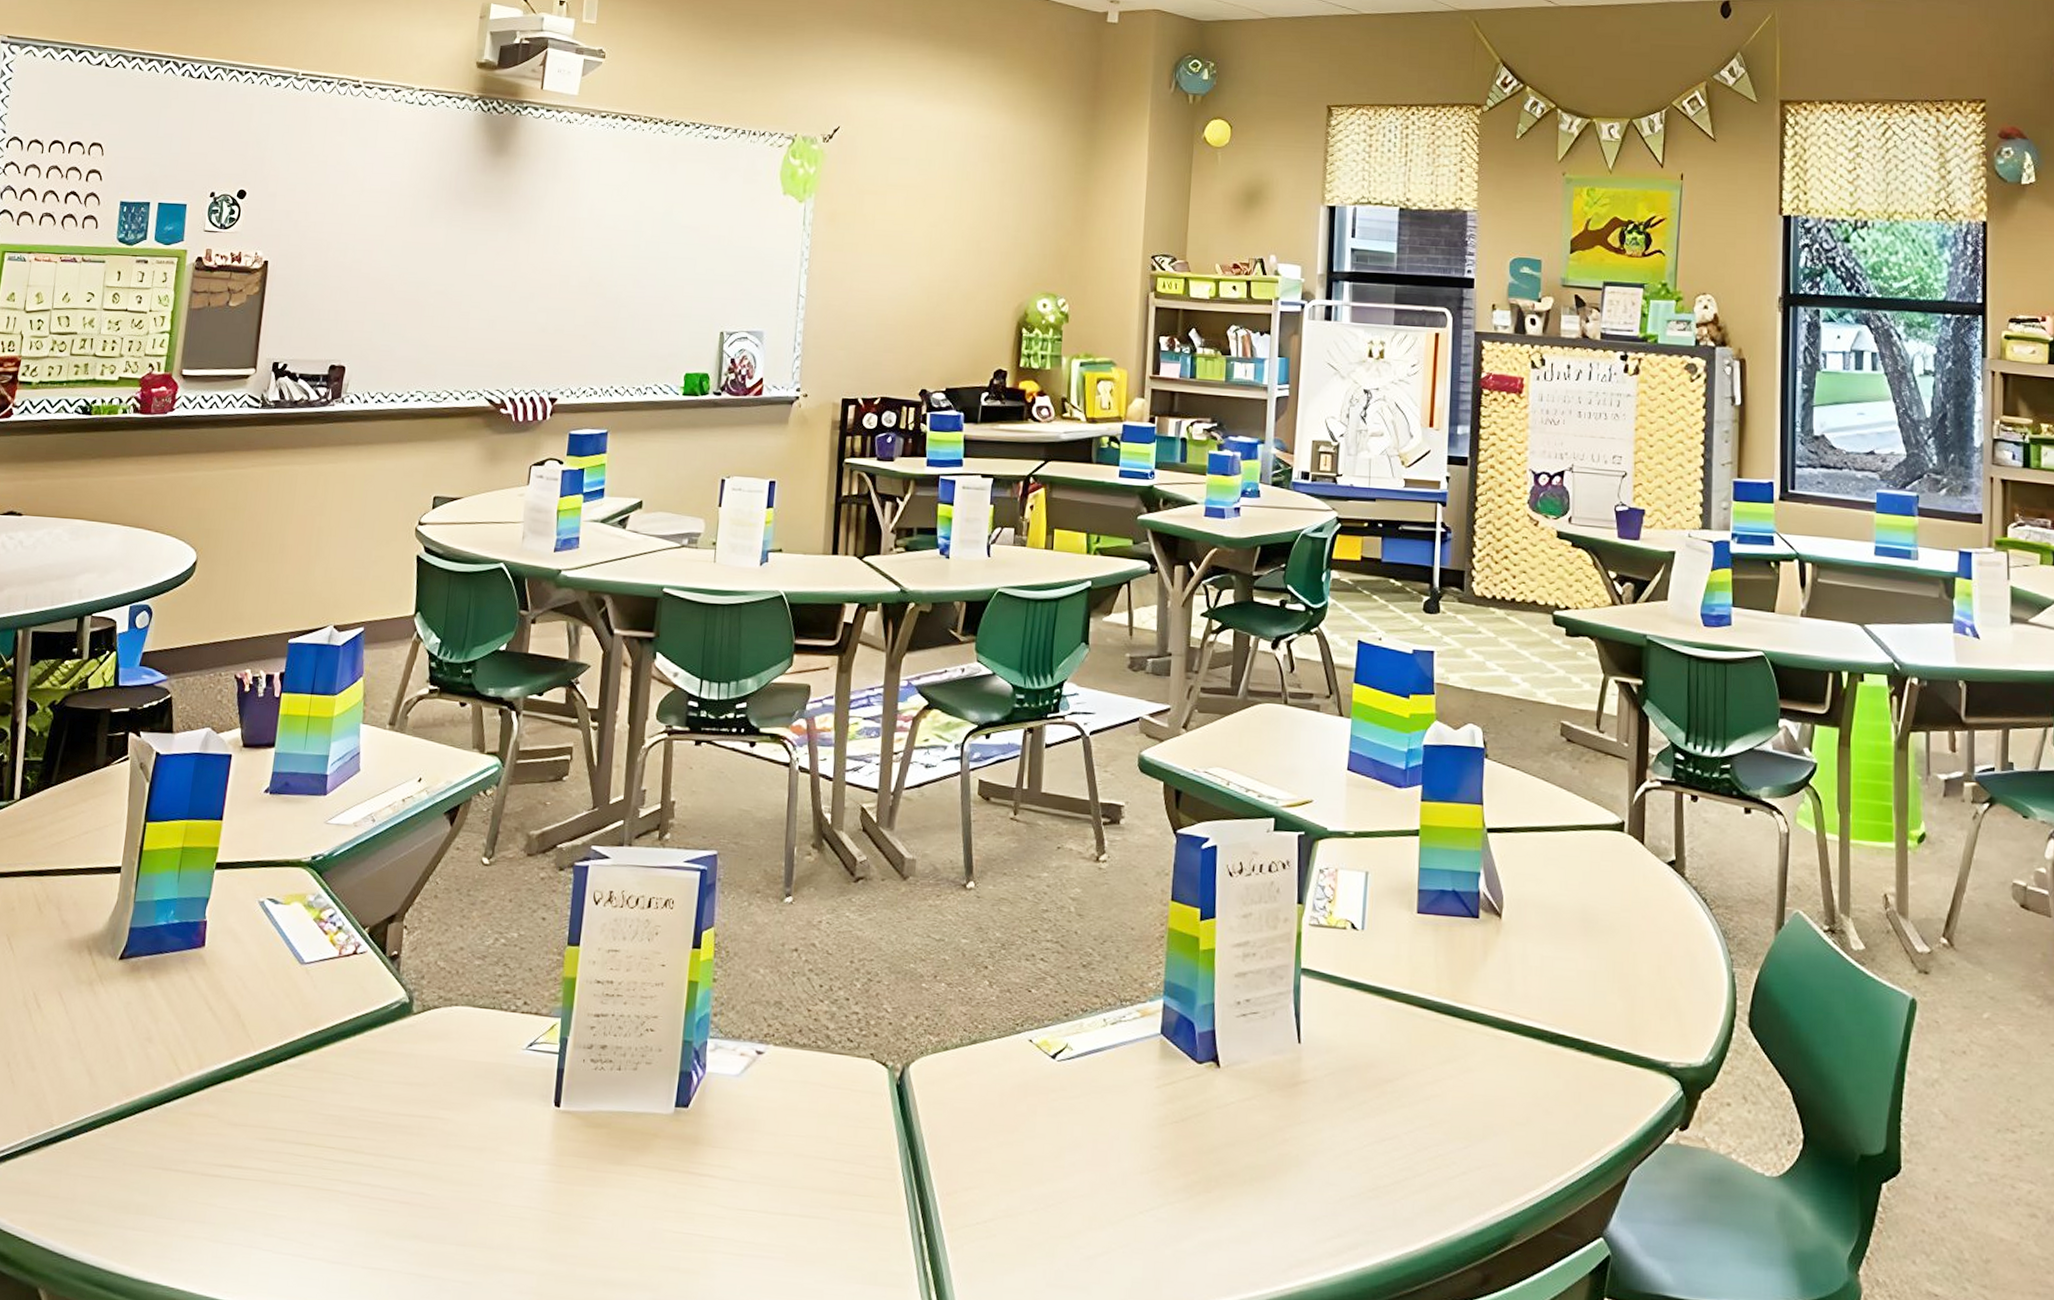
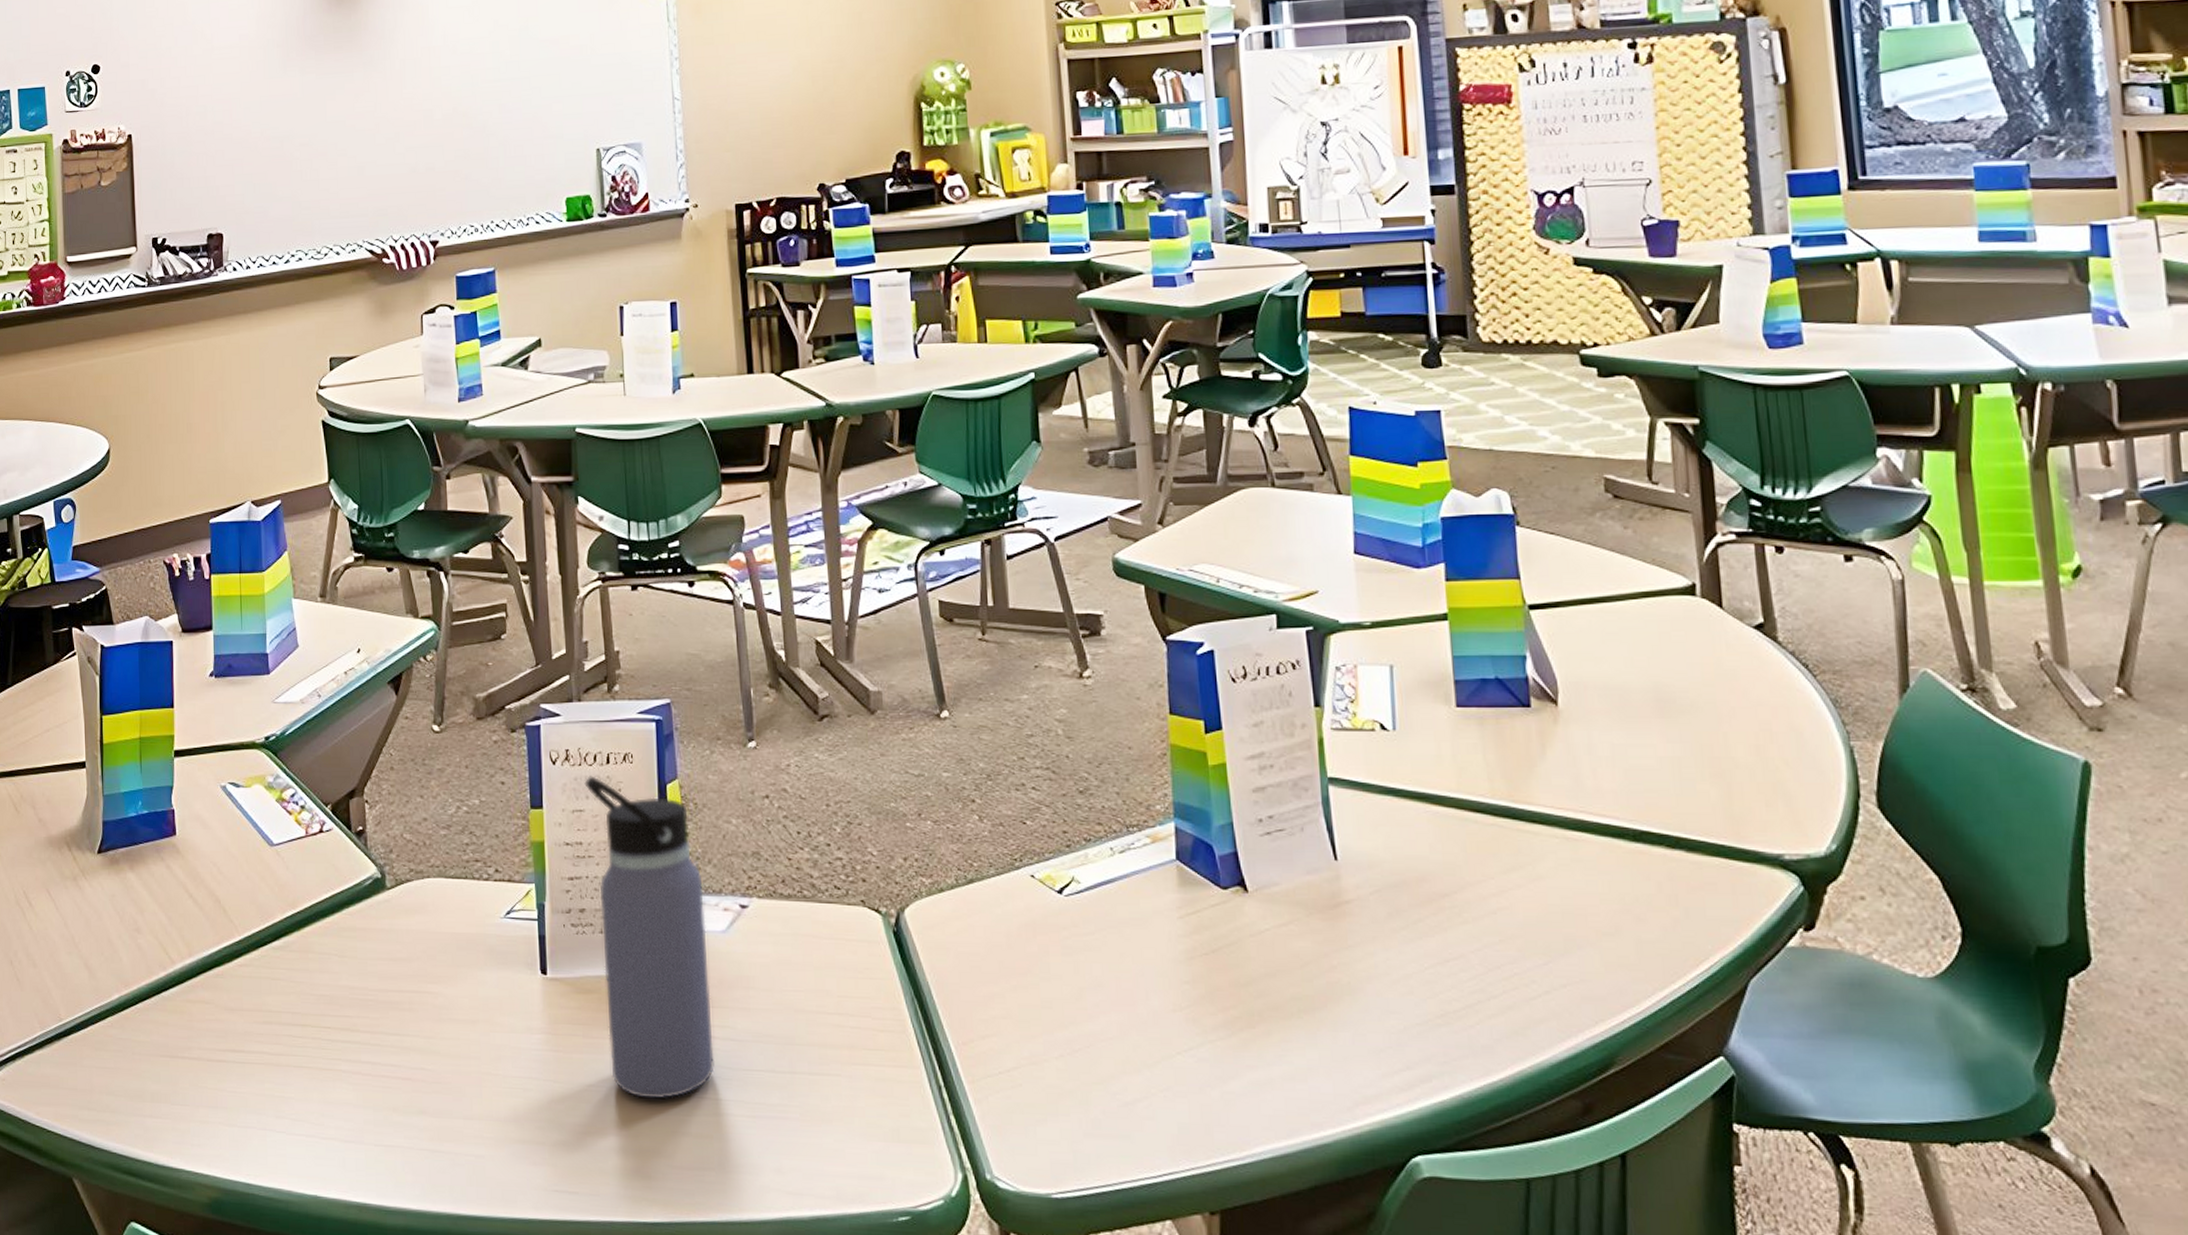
water bottle: none [609,918,725,1234] -> present [584,776,715,1099]

